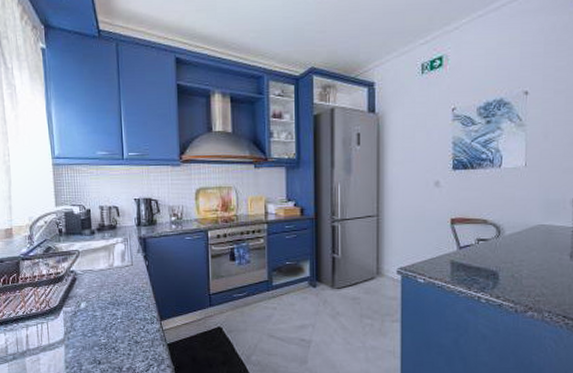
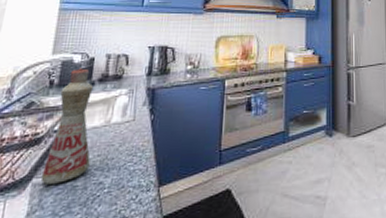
bottle: none [68,219,103,313] -> present [40,68,94,185]

